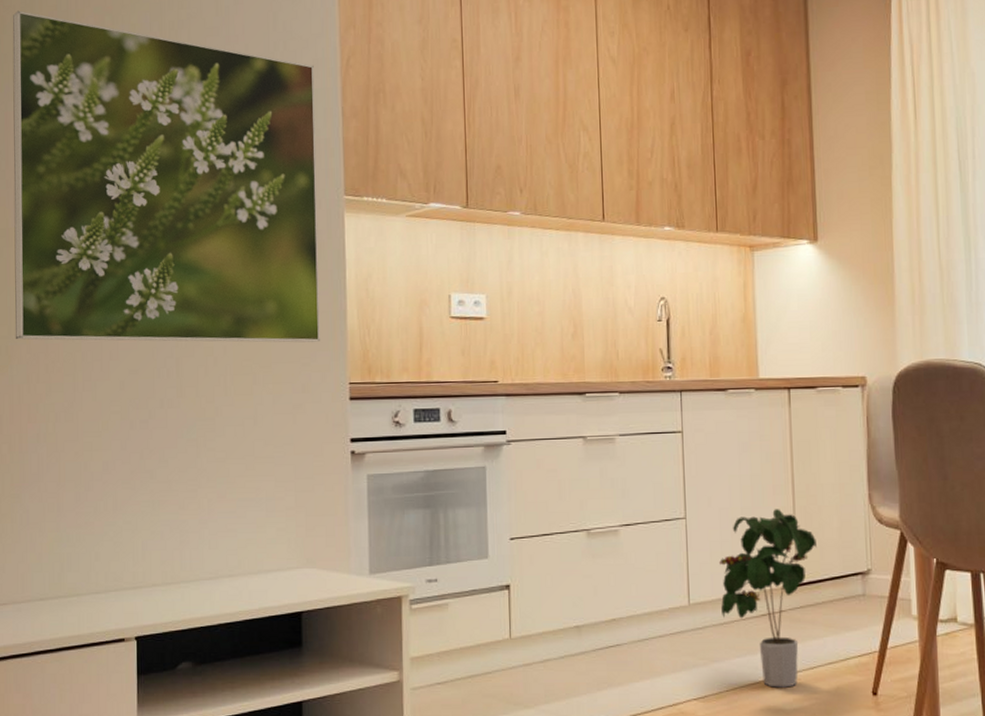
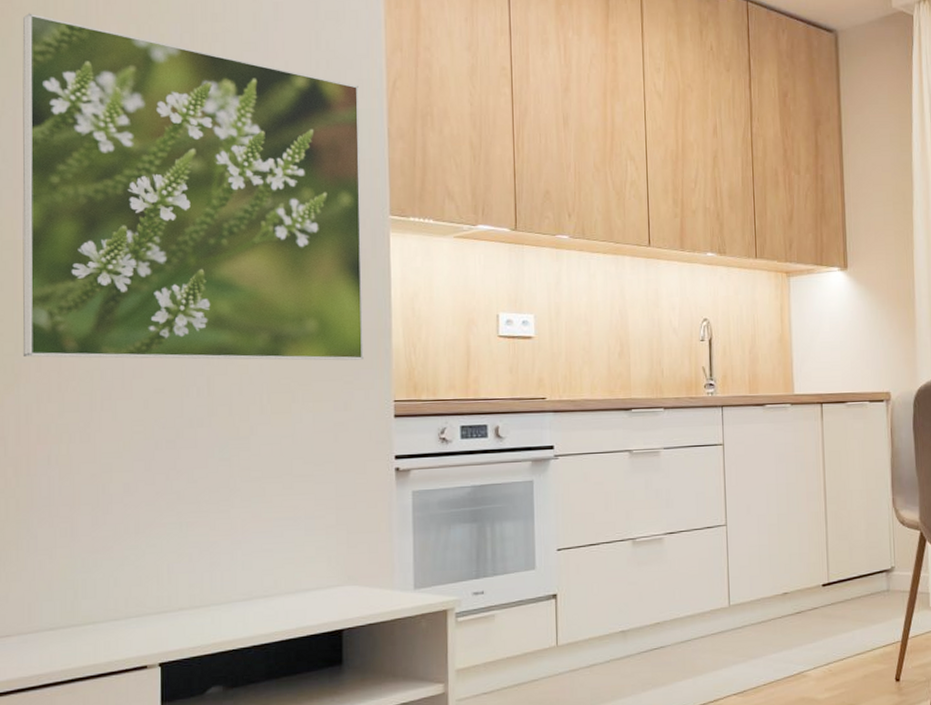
potted plant: present [718,509,817,688] -> none [756,514,846,679]

